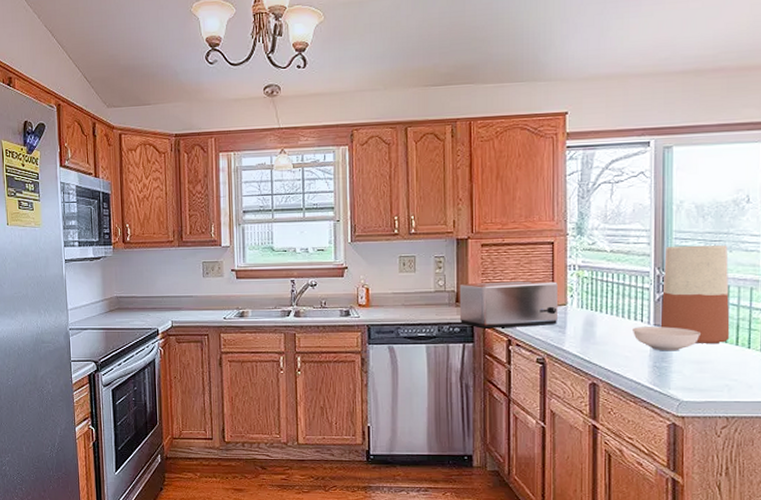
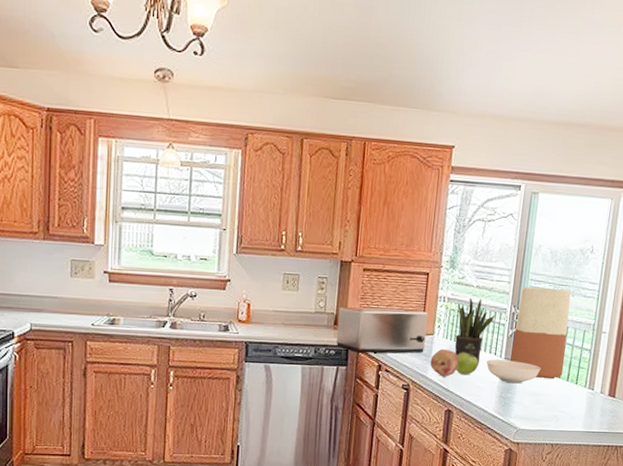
fruit: none [566,318,599,348] -> present [430,348,459,377]
potted plant: none [591,263,636,331] -> present [454,298,495,363]
fruit: none [596,321,623,344] -> present [456,352,479,374]

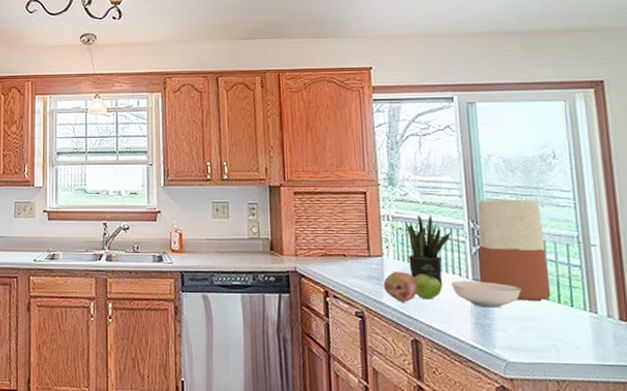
toaster: present [336,306,428,354] -> none [273,229,374,280]

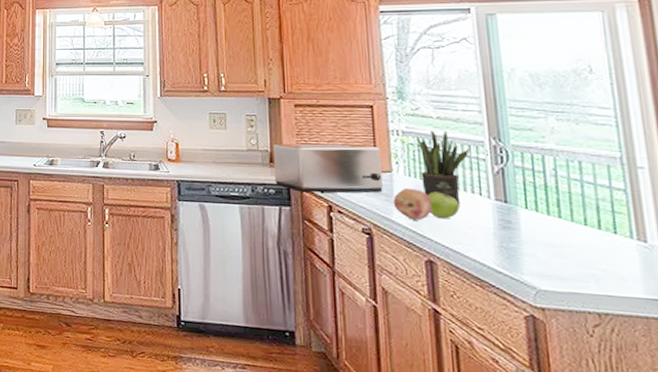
toaster: none [273,229,374,280] -> present [272,143,383,194]
bowl: present [452,281,521,308] -> none [471,201,553,231]
vase: present [477,200,551,301] -> none [500,116,590,226]

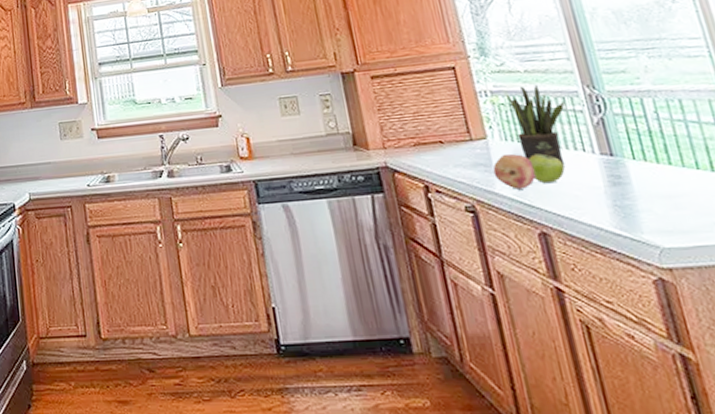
toaster: present [272,143,383,194] -> none [354,112,481,176]

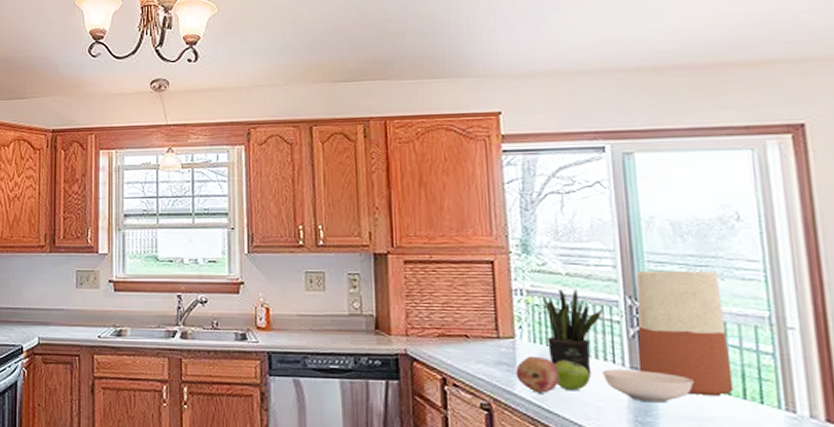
bowl: none [575,154,663,186] -> present [603,369,694,403]
vase: none [589,53,701,173] -> present [636,271,734,396]

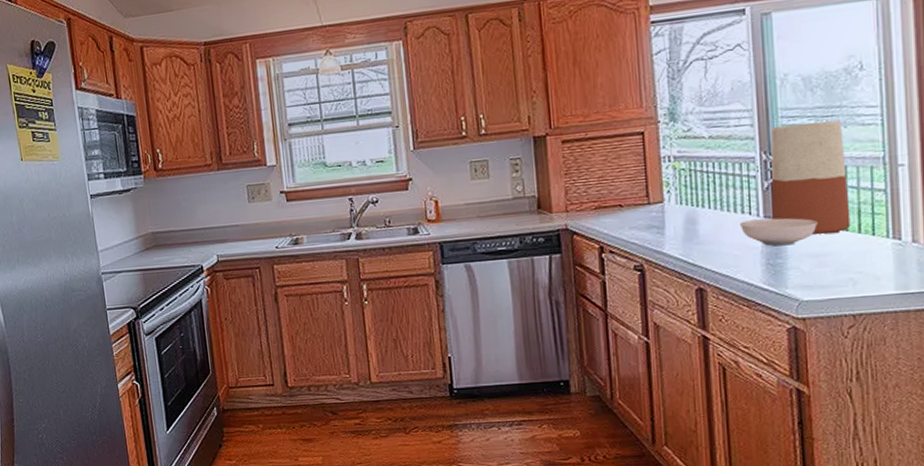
fruit: present [515,355,559,393] -> none [664,216,703,250]
potted plant: present [543,289,602,374] -> none [688,150,741,227]
fruit: present [554,360,590,390] -> none [699,216,730,244]

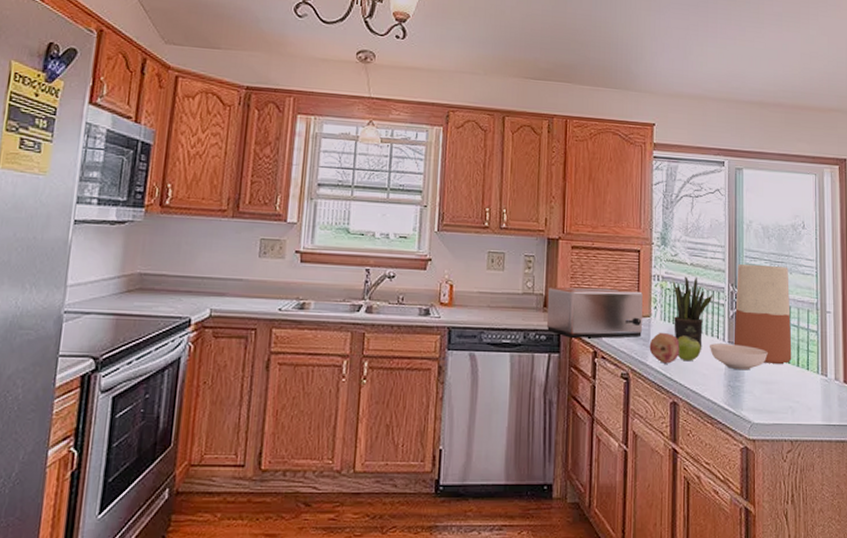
toaster: none [540,176,655,238] -> present [546,286,643,339]
fruit: none [664,216,703,250] -> present [649,332,680,364]
potted plant: none [688,150,741,227] -> present [673,276,713,347]
fruit: none [699,216,730,244] -> present [677,335,701,360]

